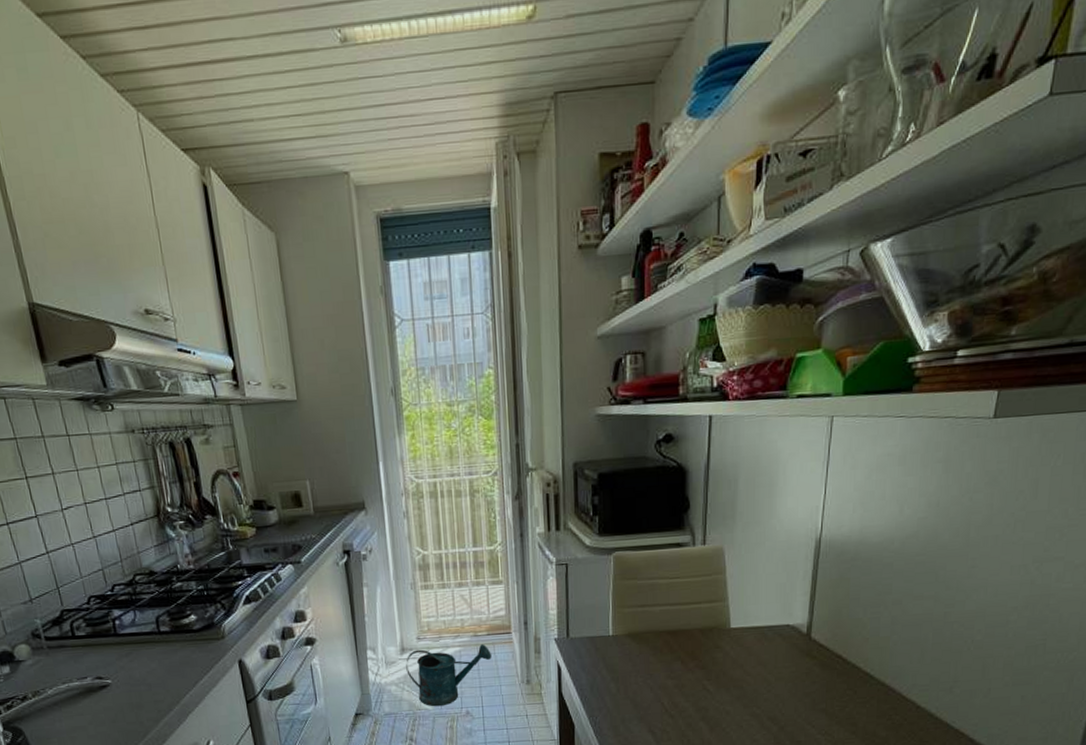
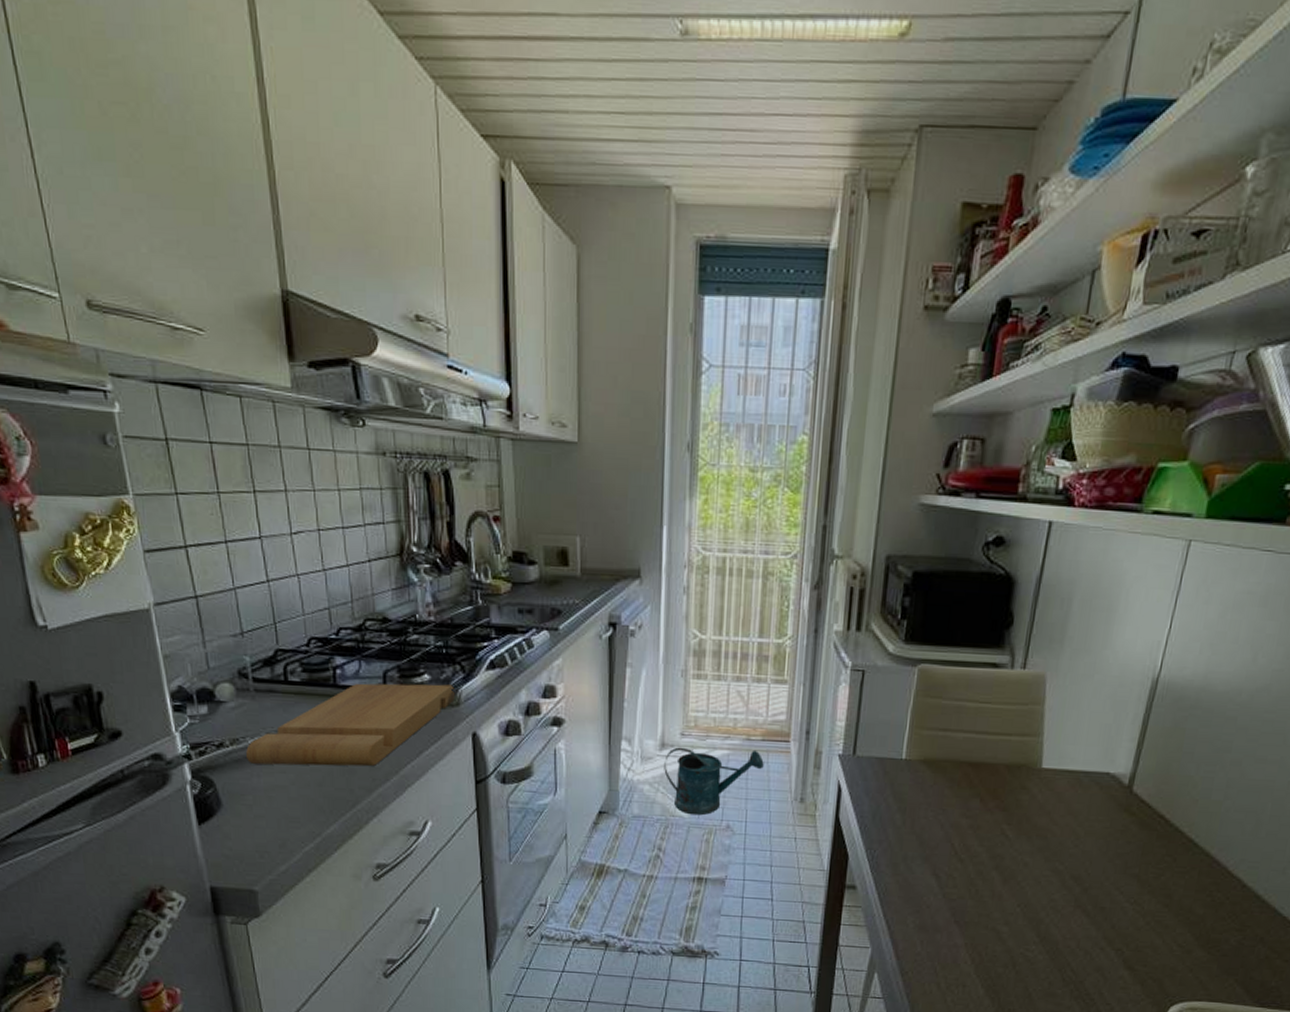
cutting board: none [47,621,220,711] -> present [246,683,455,767]

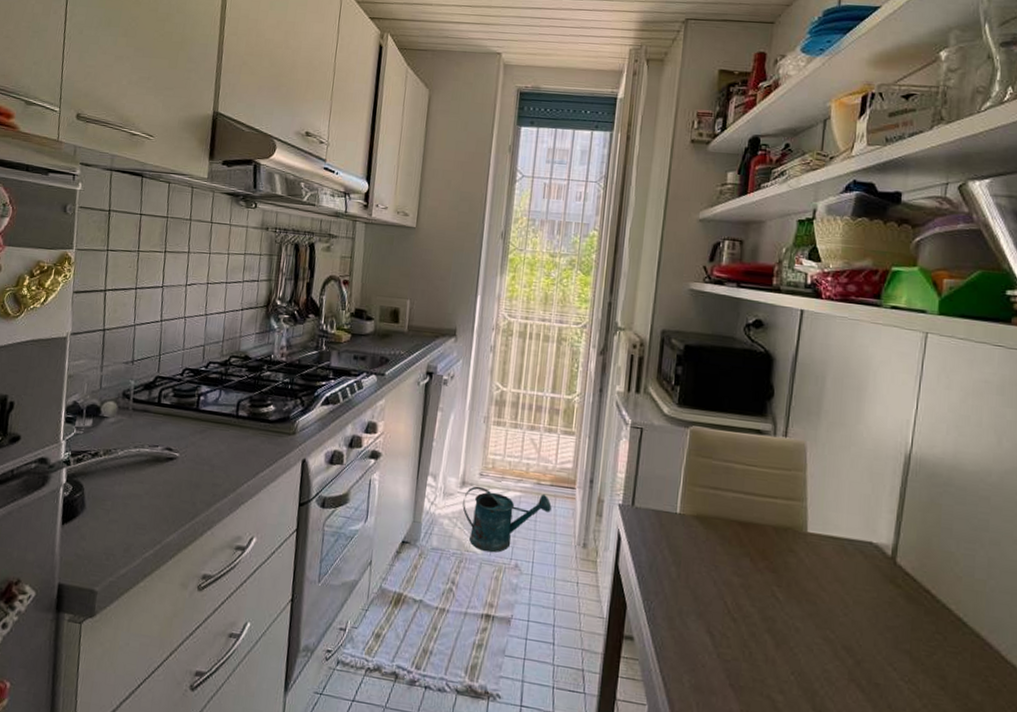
cutting board: present [246,683,455,767] -> none [114,409,293,483]

